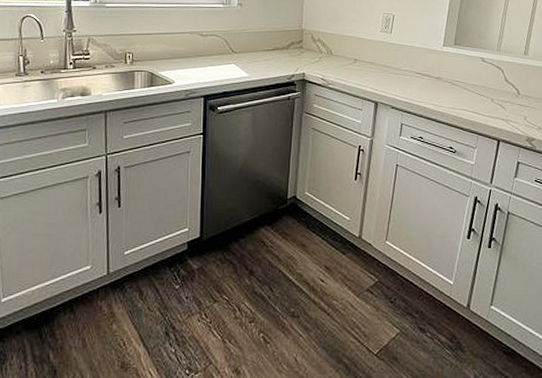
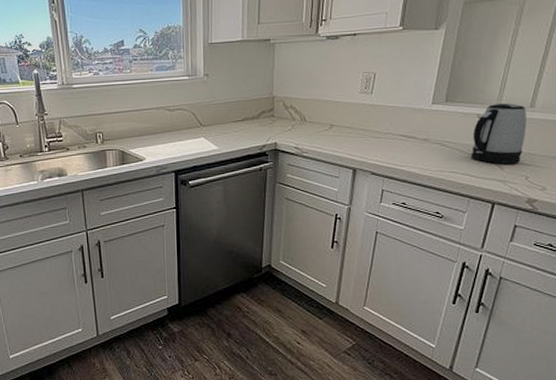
kettle: none [477,50,523,105] -> present [470,103,527,165]

